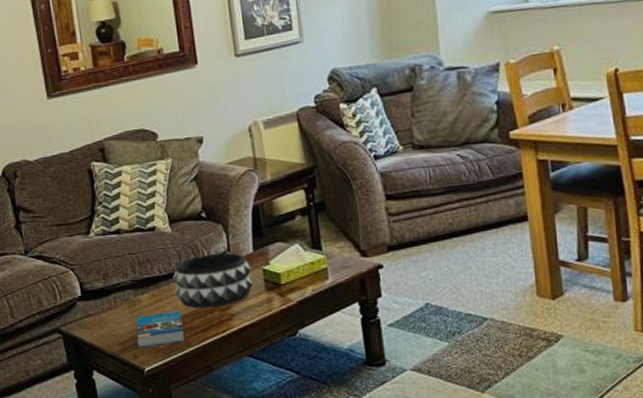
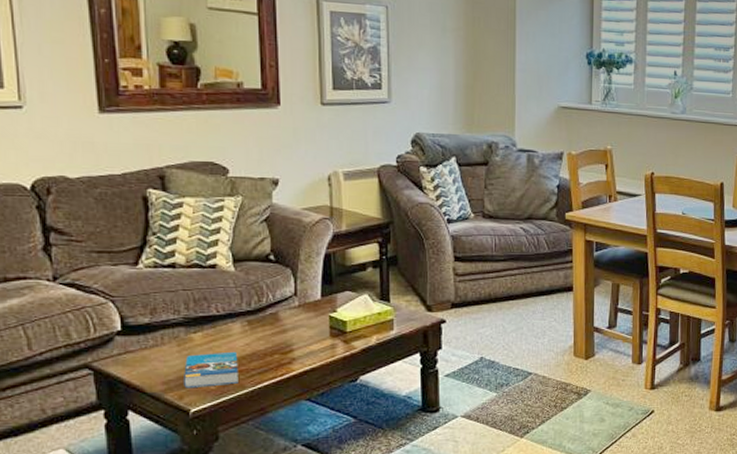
decorative bowl: present [172,252,253,309] -> none [231,296,318,351]

